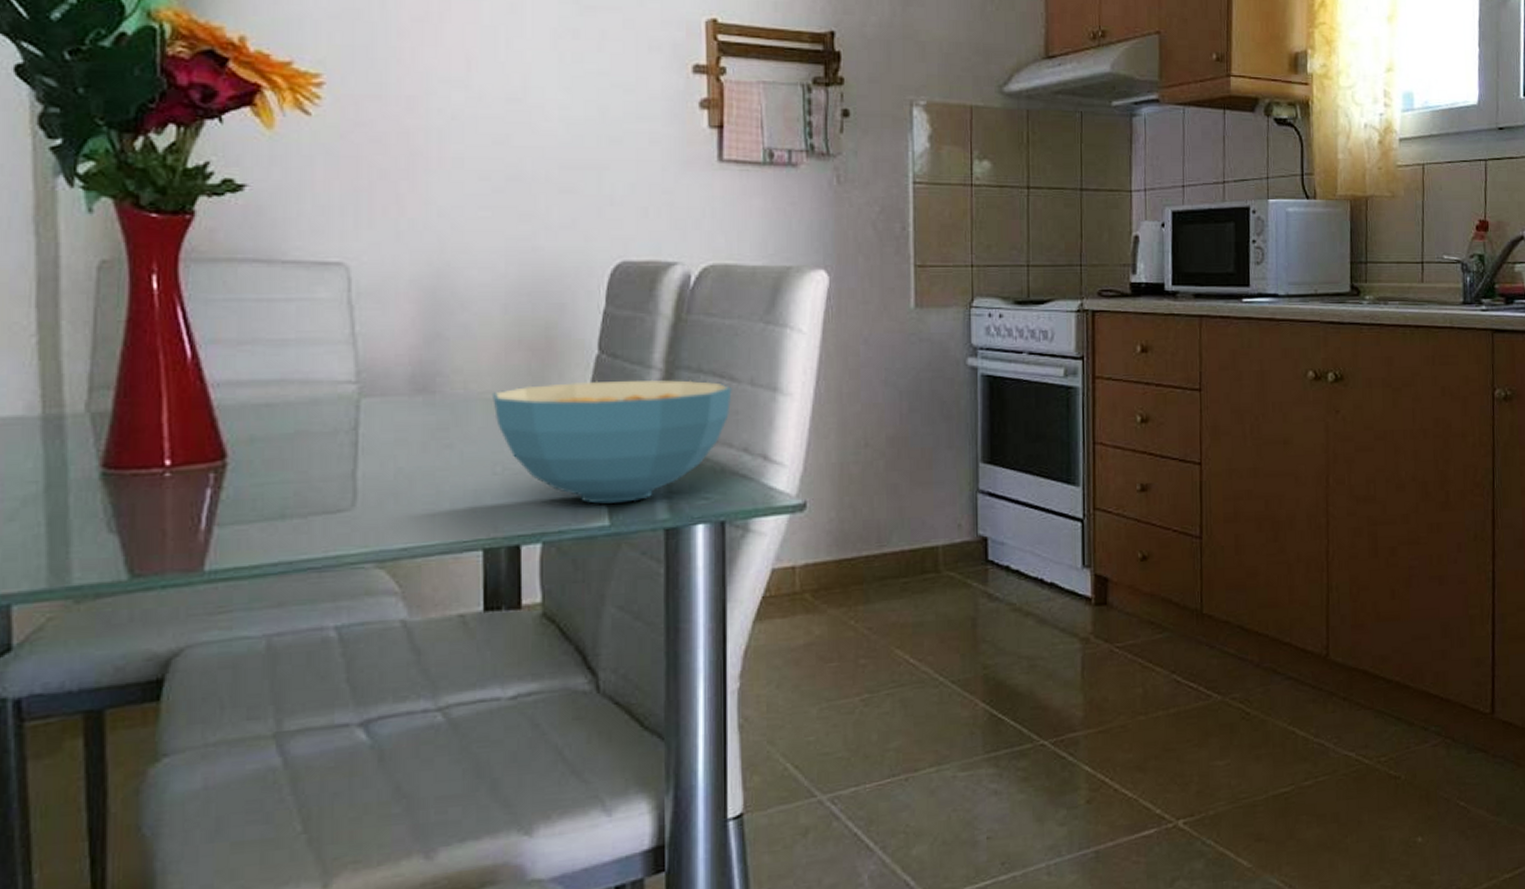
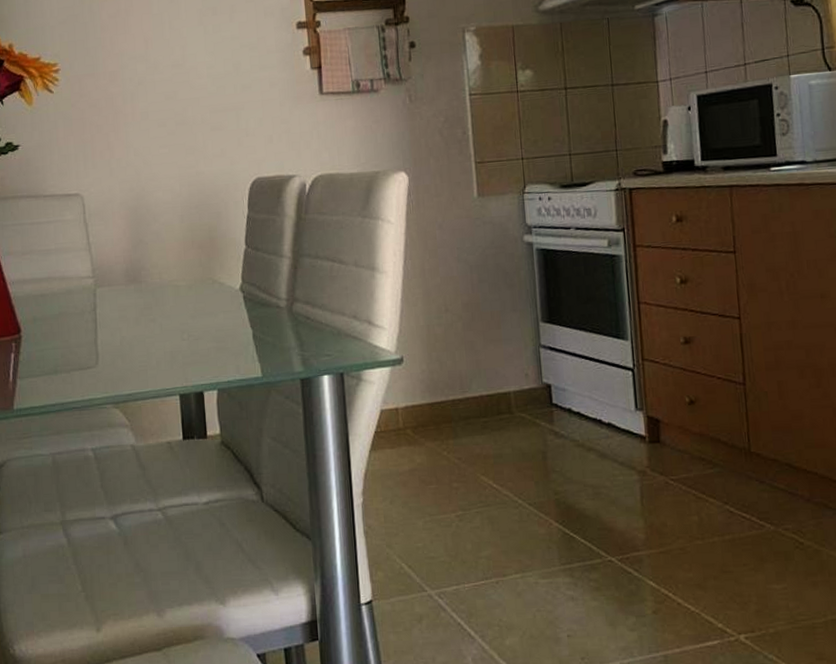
cereal bowl: present [493,379,732,504] -> none [178,264,342,361]

